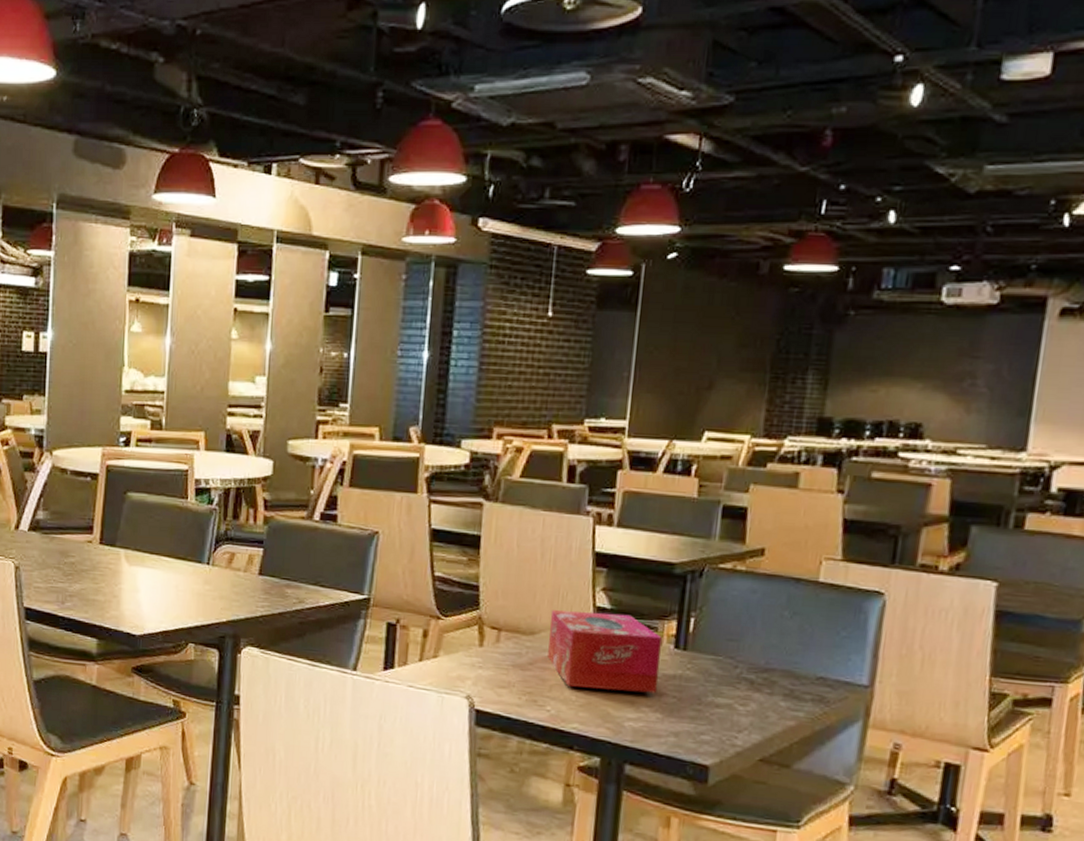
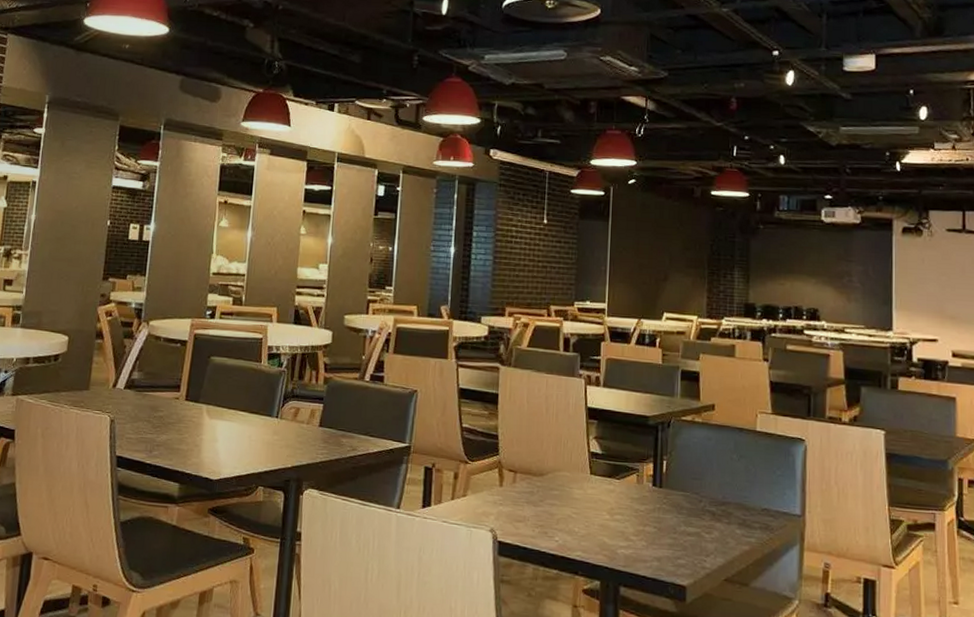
tissue box: present [548,610,662,694] -> none [554,455,642,525]

